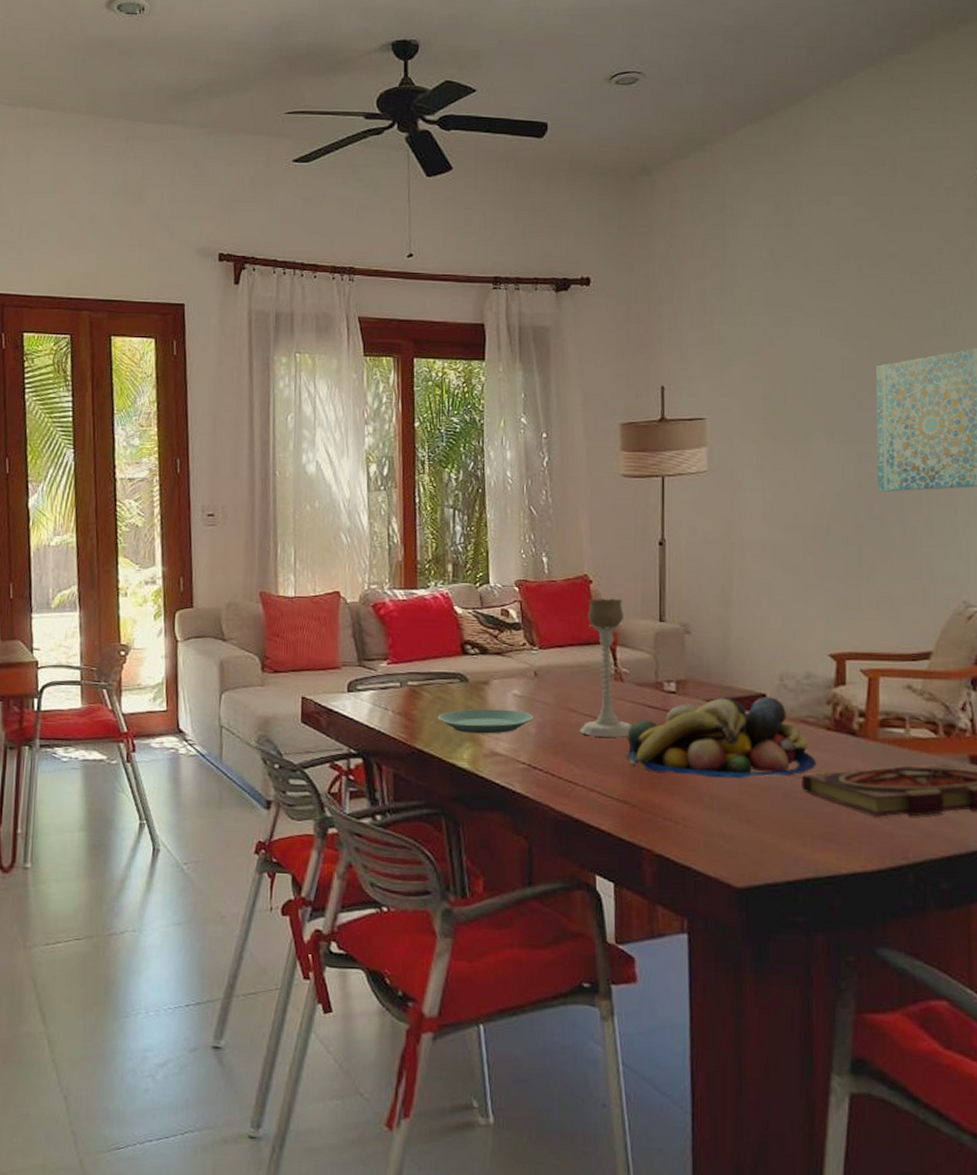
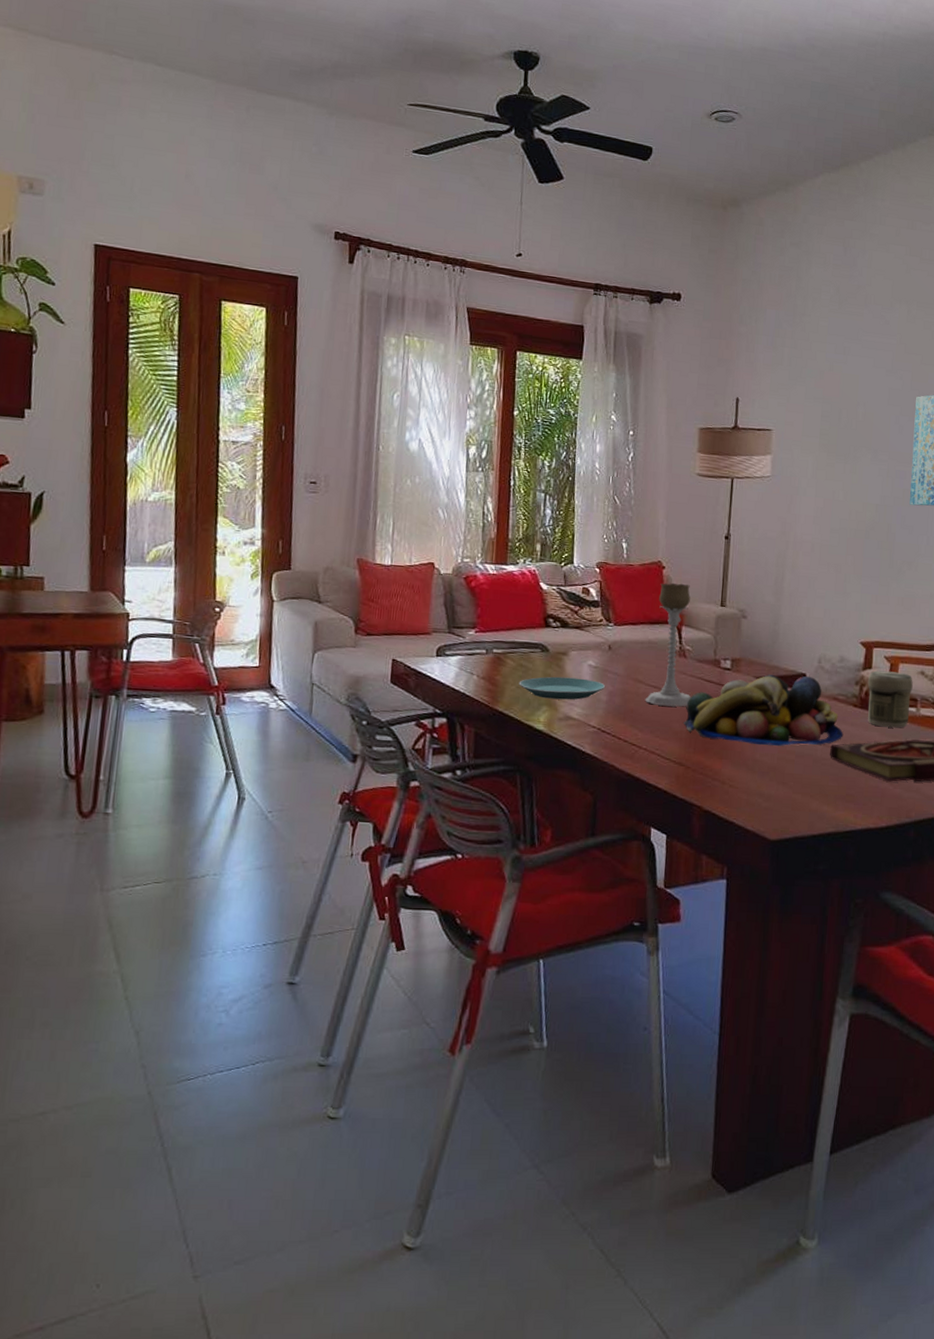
jar: none [841,686,898,753] -> present [867,670,913,728]

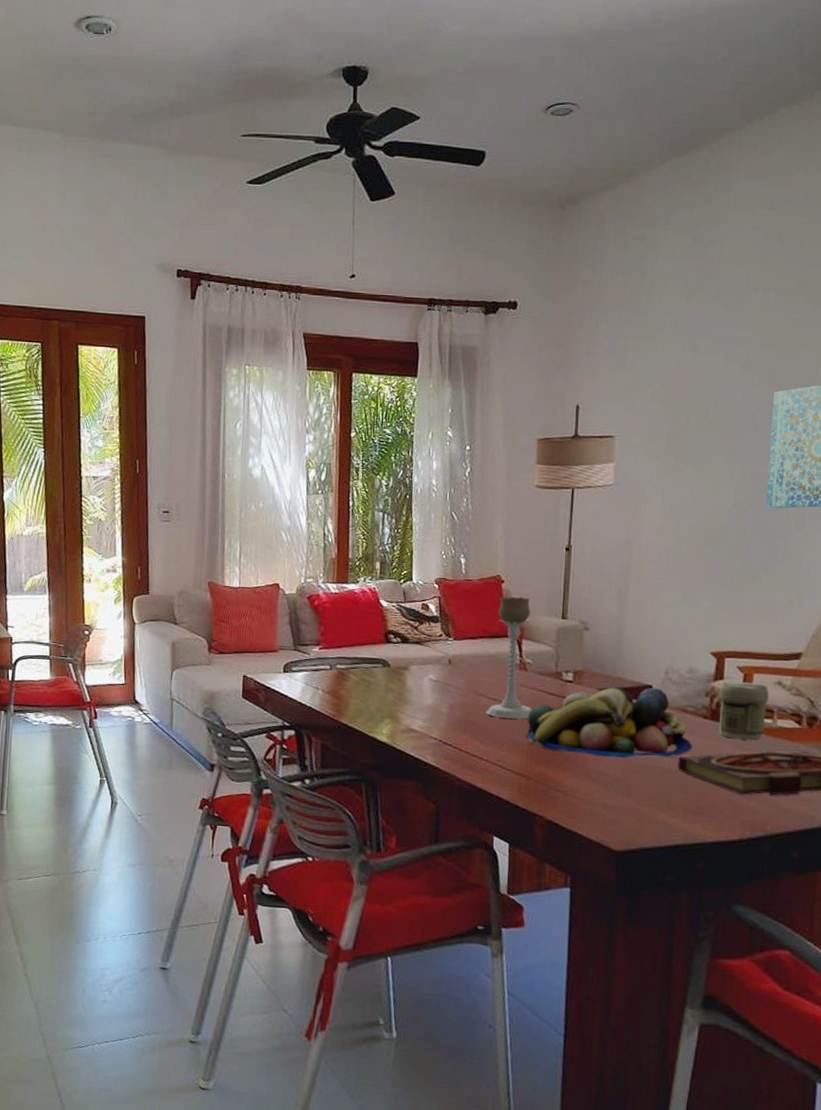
plate: present [518,676,606,700] -> none [362,690,447,713]

